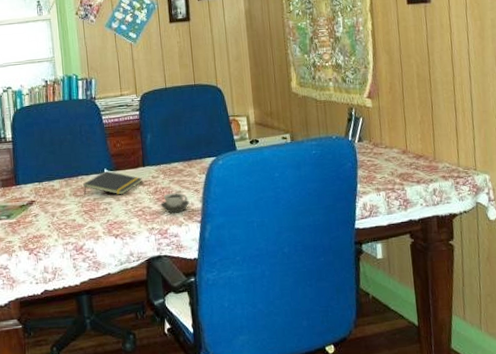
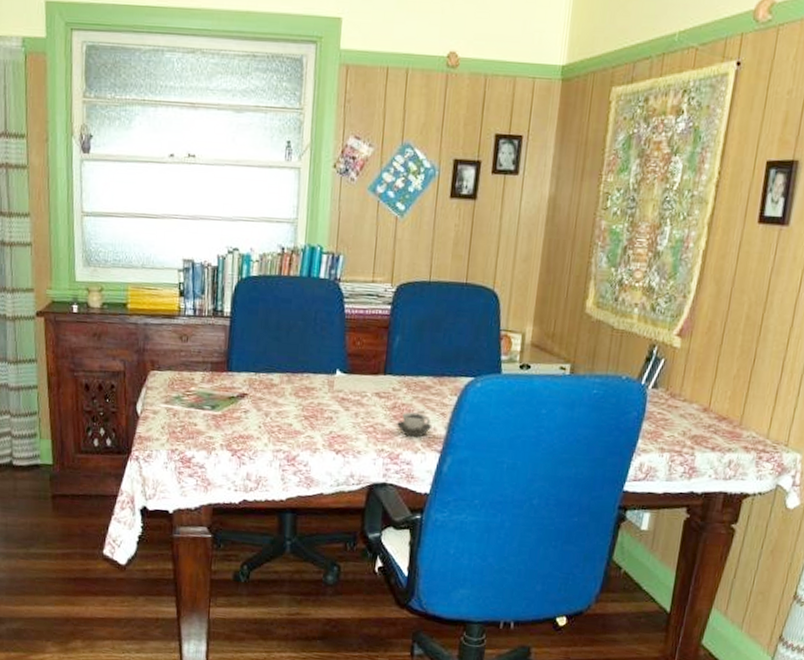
notepad: present [83,170,142,196] -> none [307,372,380,404]

